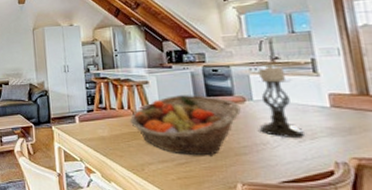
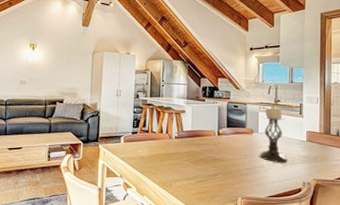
fruit basket: present [130,95,241,156] -> none [167,124,249,176]

